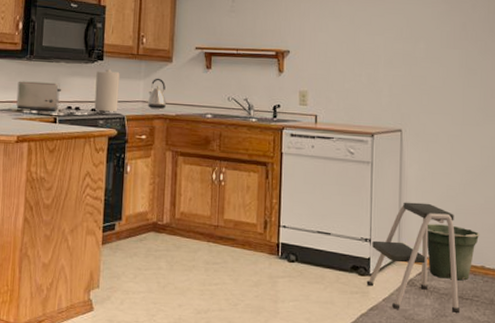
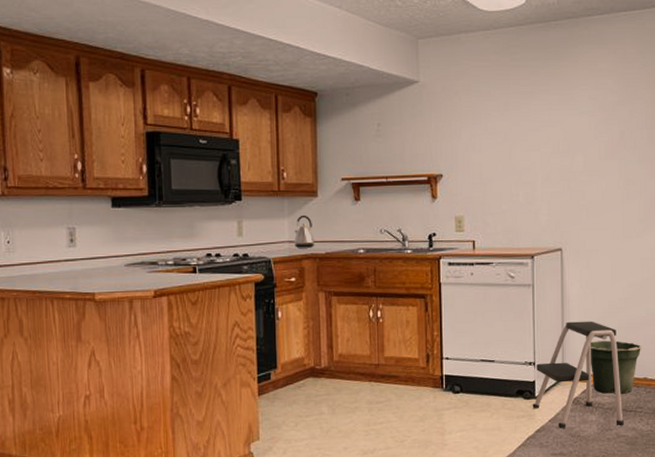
toaster: present [16,81,61,111] -> none [148,229,198,262]
paper towel holder: present [94,69,120,112] -> none [235,209,263,256]

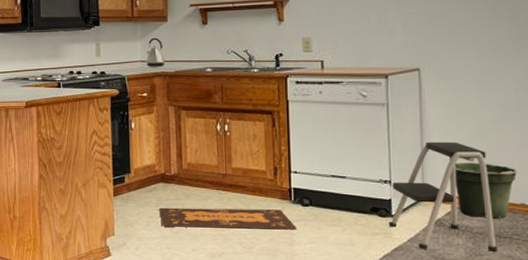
doormat: none [308,399,448,426] -> present [159,207,297,230]

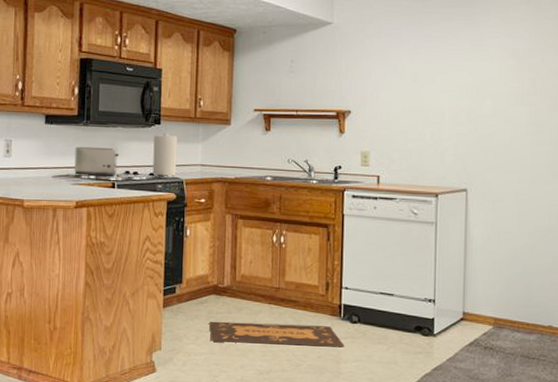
toaster: none [21,50,62,78] -> present [74,146,119,176]
paper towel holder: none [94,33,118,74] -> present [152,133,178,176]
kettle: present [145,37,165,68] -> none [205,141,226,173]
step stool: present [388,142,497,251] -> none [430,262,526,372]
flower pot: present [455,163,518,219] -> none [493,284,548,340]

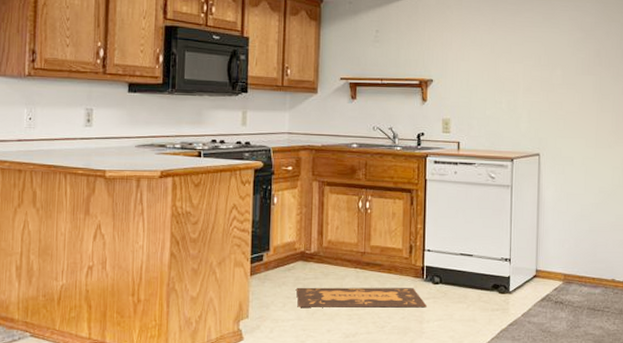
toaster: present [74,146,119,176] -> none [159,115,205,145]
paper towel holder: present [152,133,178,176] -> none [239,101,265,145]

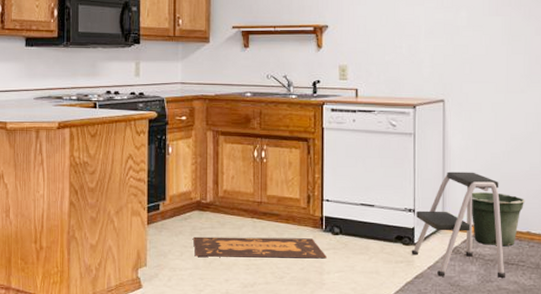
step stool: none [506,222,592,323] -> present [411,171,505,278]
flower pot: none [563,242,611,294] -> present [472,192,525,247]

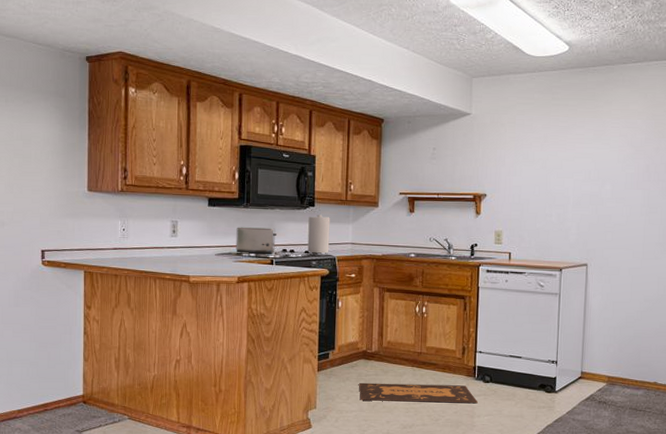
toaster: none [56,68,99,97] -> present [236,227,276,254]
paper towel holder: none [133,52,157,95] -> present [307,214,330,254]
step stool: present [411,171,505,278] -> none [552,328,634,422]
flower pot: present [472,192,525,247] -> none [607,347,654,395]

